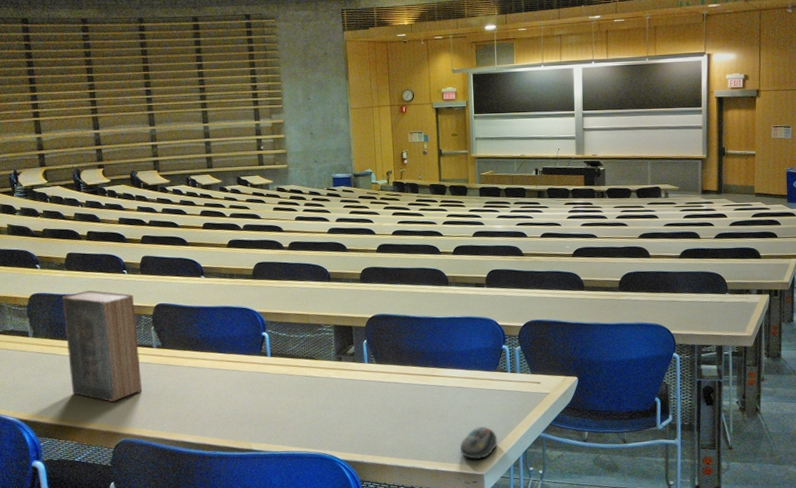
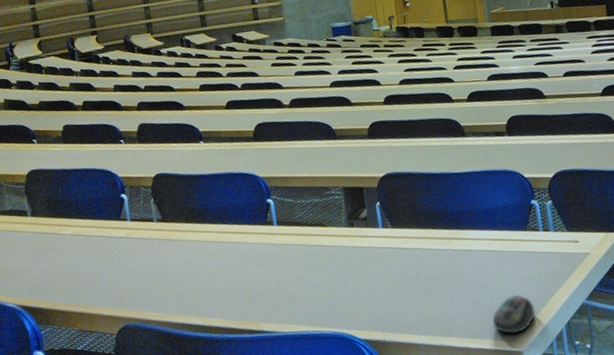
book: present [62,290,142,403] -> none [59,163,144,284]

